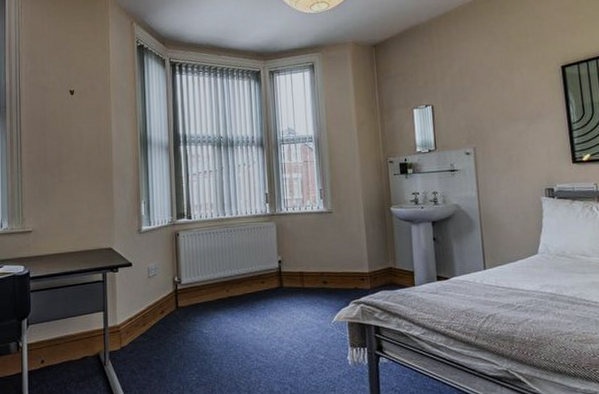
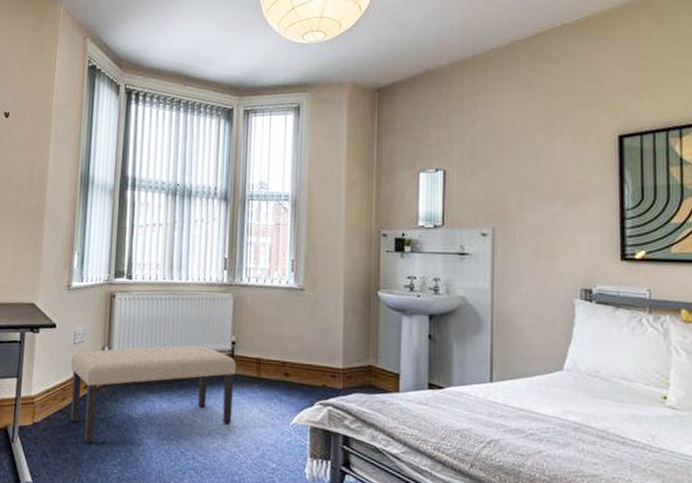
bench: none [147,267,285,358] -> present [70,345,237,443]

